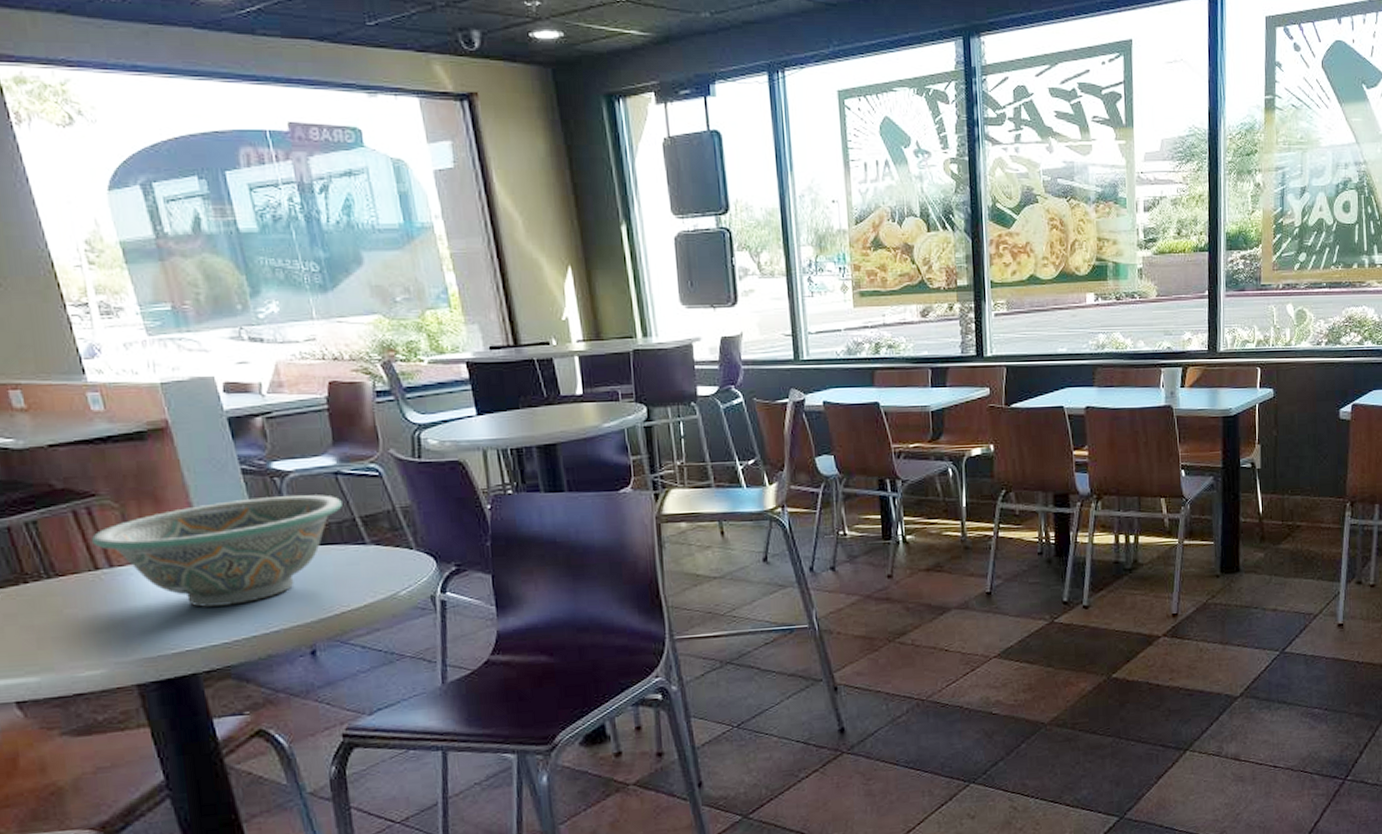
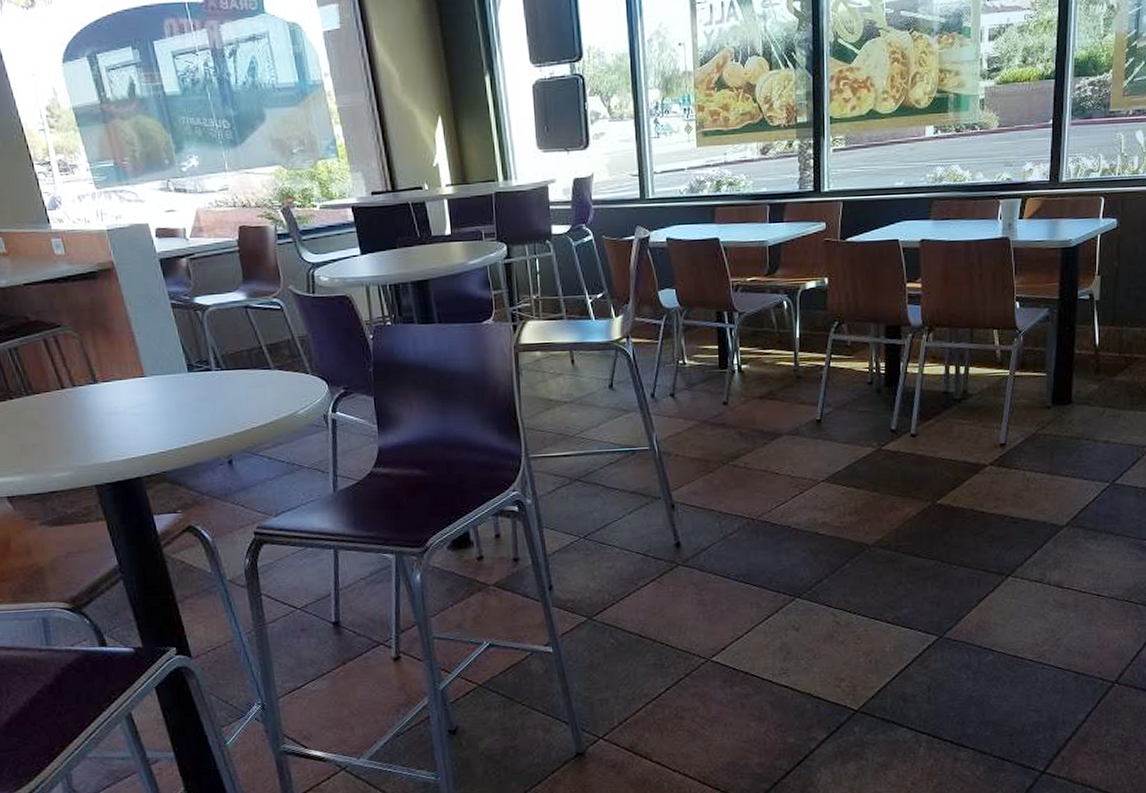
decorative bowl: present [91,494,342,607] -> none [58,326,252,422]

